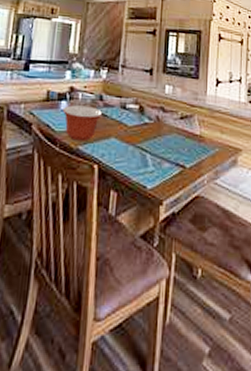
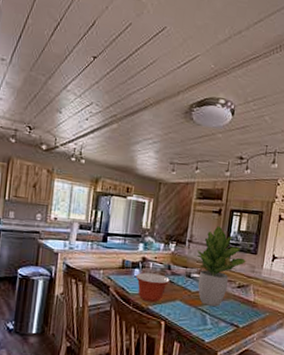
potted plant: none [132,48,189,143] -> present [197,226,247,306]

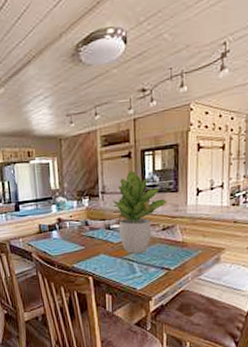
mixing bowl: present [135,272,170,303] -> none [54,232,90,261]

